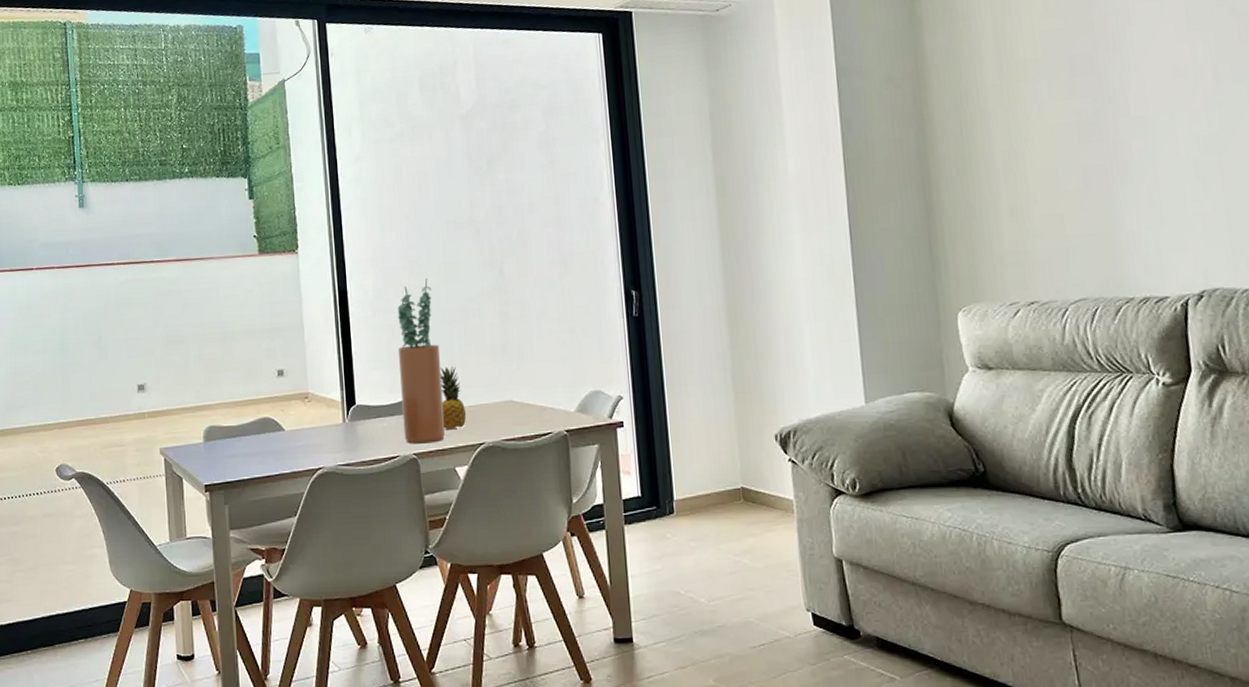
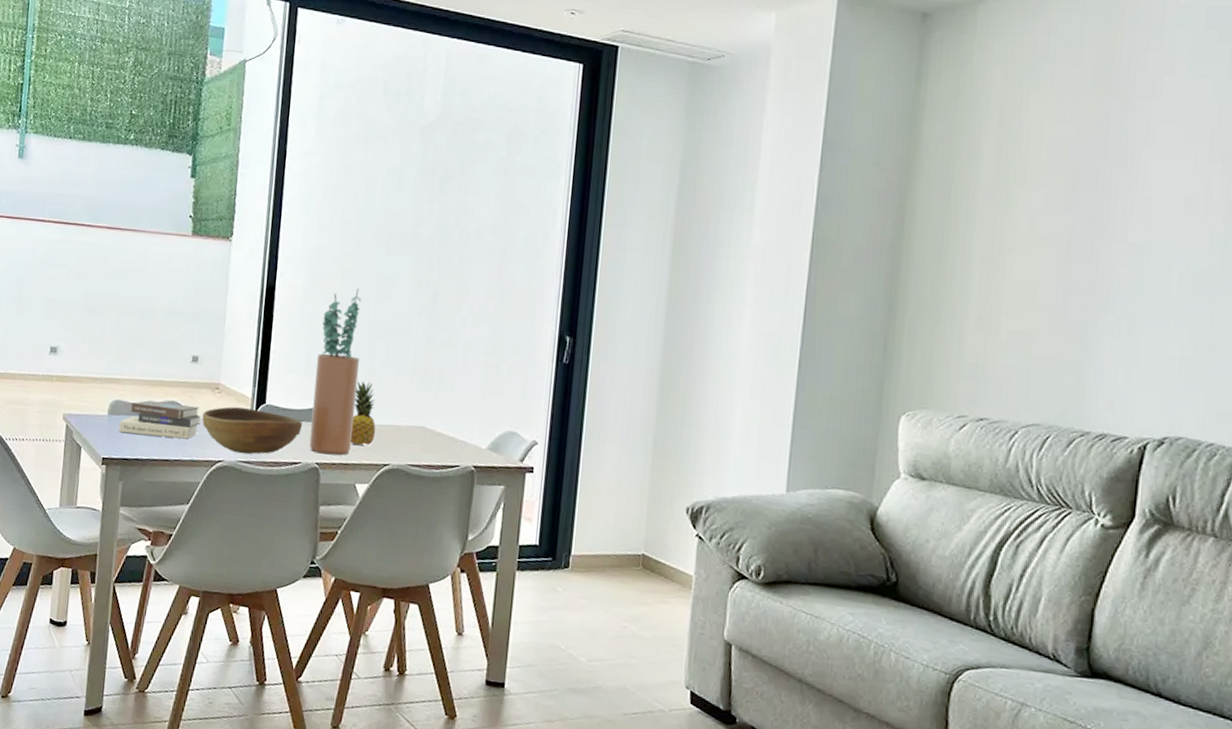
books: none [216,419,296,458] -> present [118,400,201,439]
bowl: none [296,411,395,457] -> present [202,406,303,454]

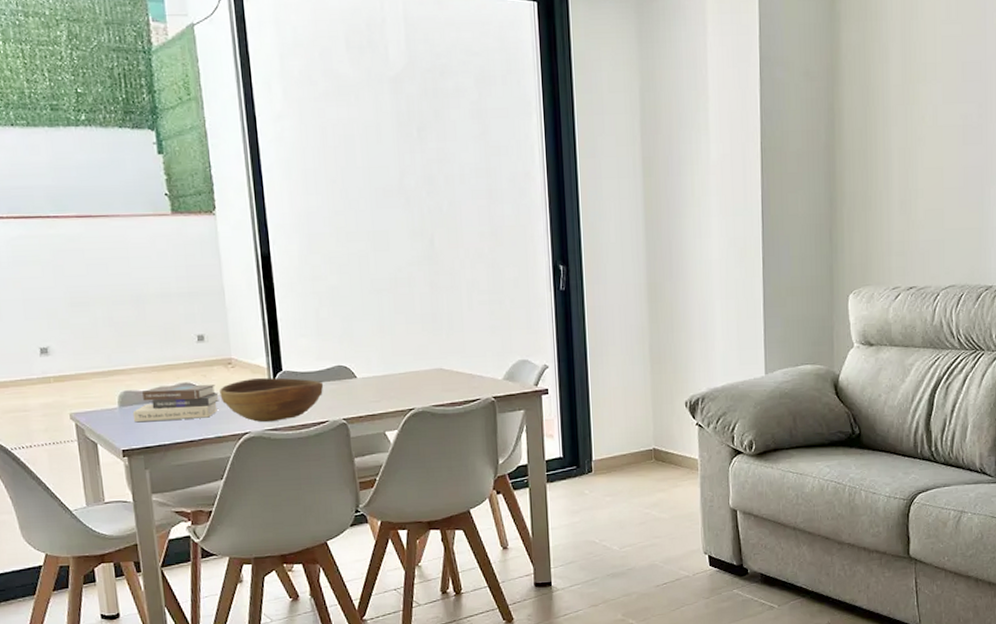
vase: present [309,288,361,455] -> none [324,246,376,410]
fruit: present [351,381,376,446] -> none [369,333,397,396]

